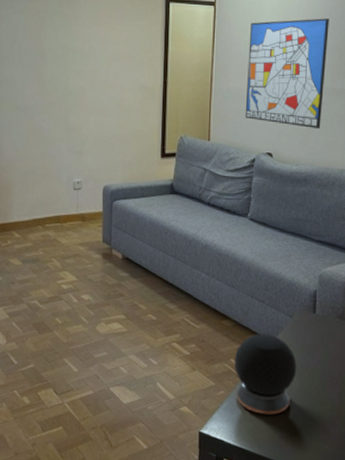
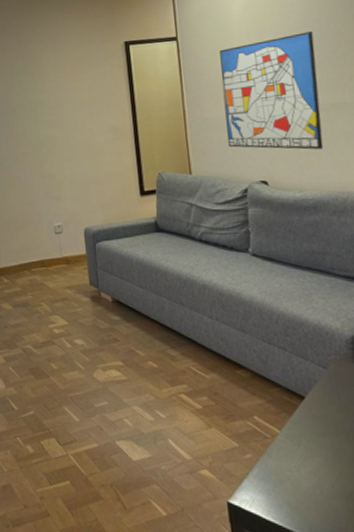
speaker: present [234,334,296,415] -> none [258,387,345,490]

